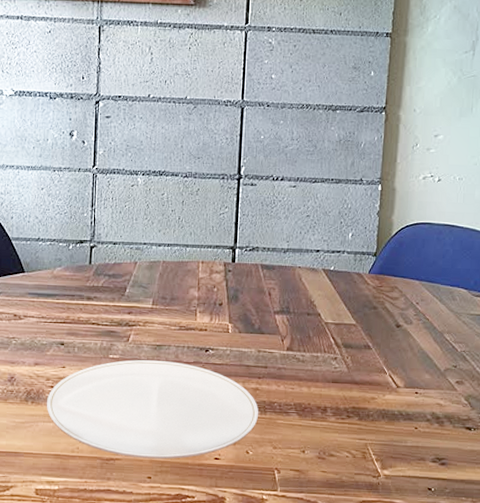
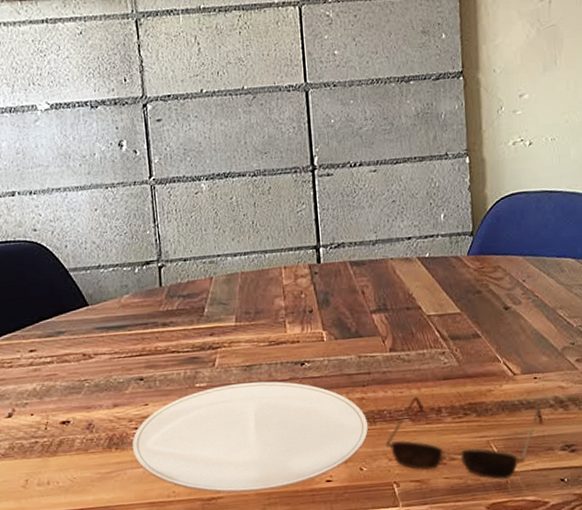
eyeglasses: none [272,394,419,481] -> present [385,397,543,480]

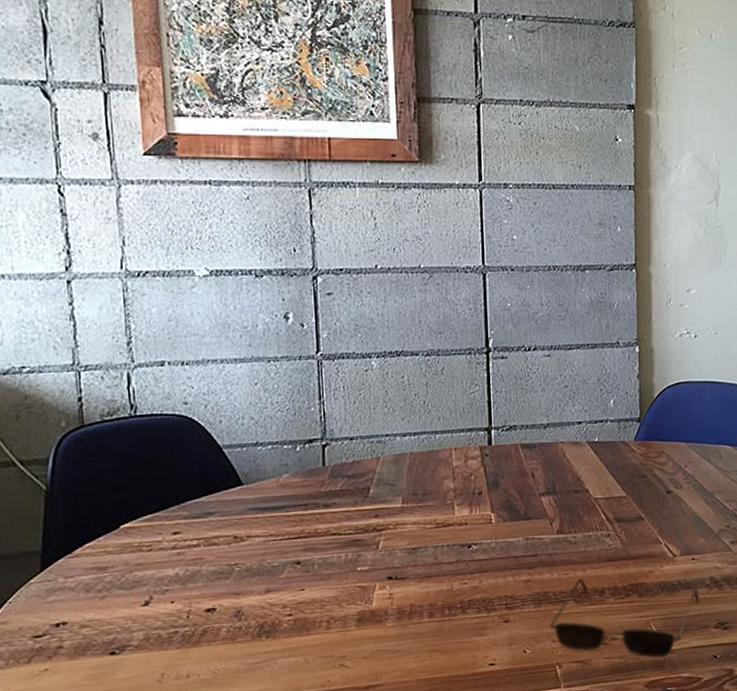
plate: present [132,381,368,493] -> none [284,564,533,681]

